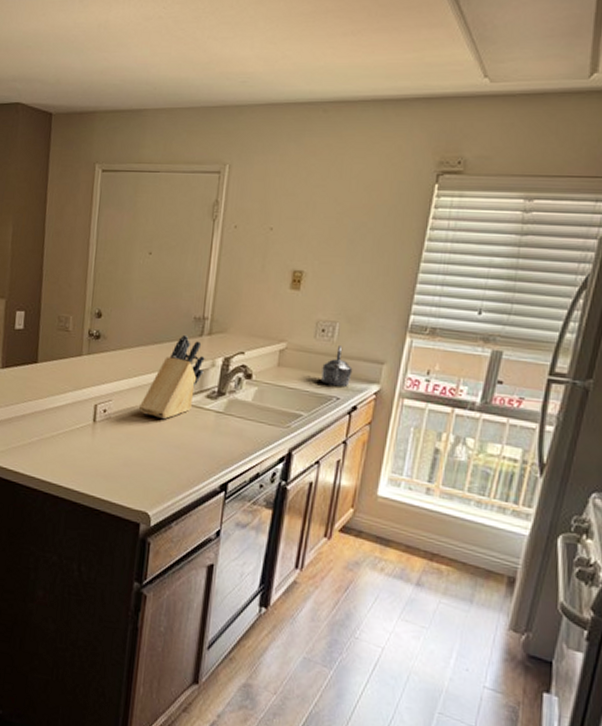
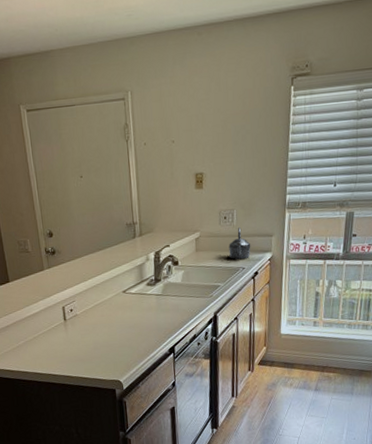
knife block: present [138,334,205,419] -> none [97,239,142,308]

